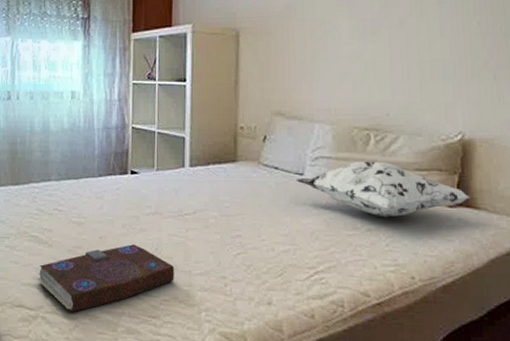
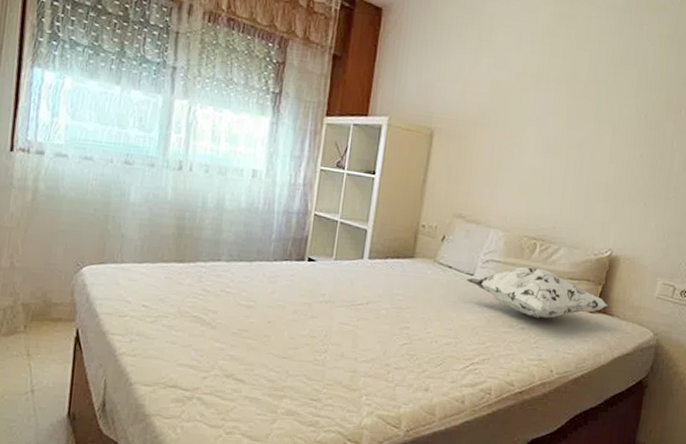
book: present [36,244,175,313] -> none [195,330,341,395]

